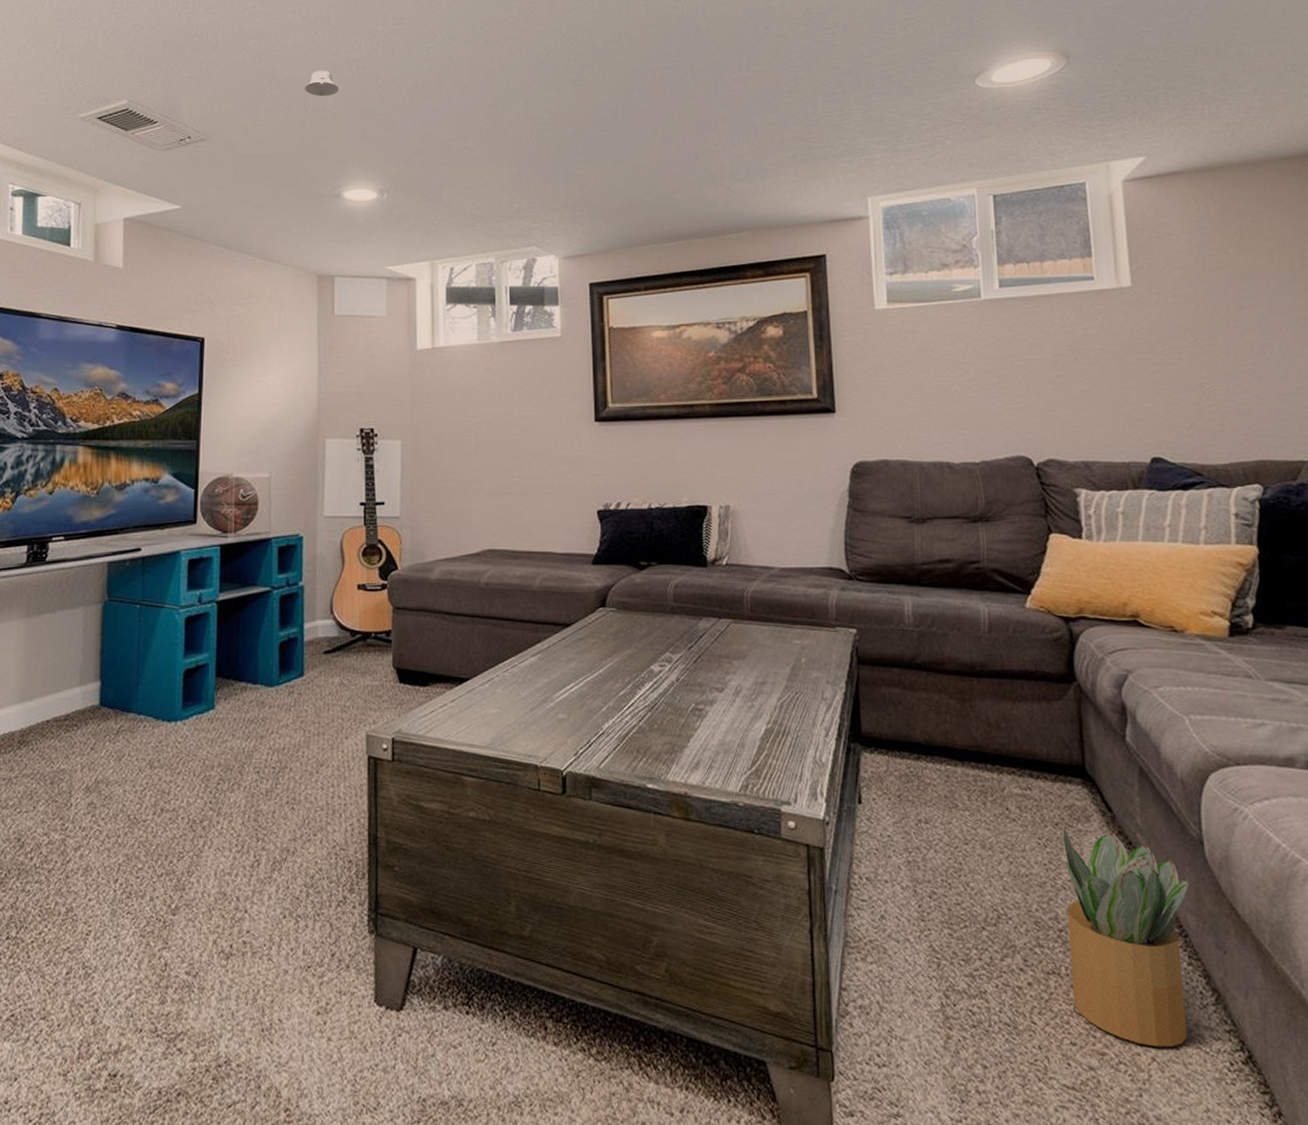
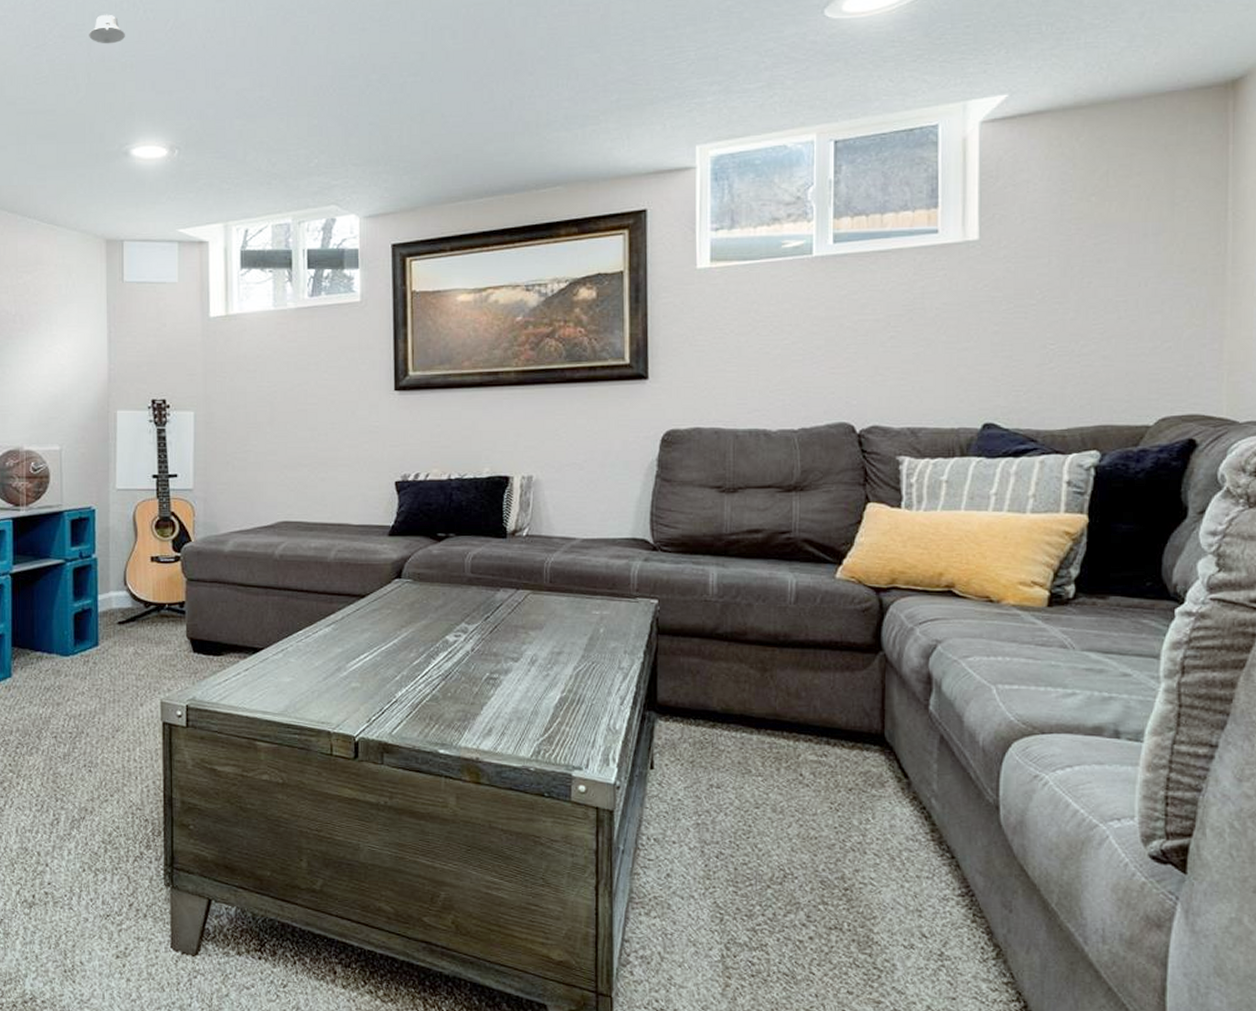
potted plant: present [1063,830,1189,1048] -> none [853,795,980,997]

